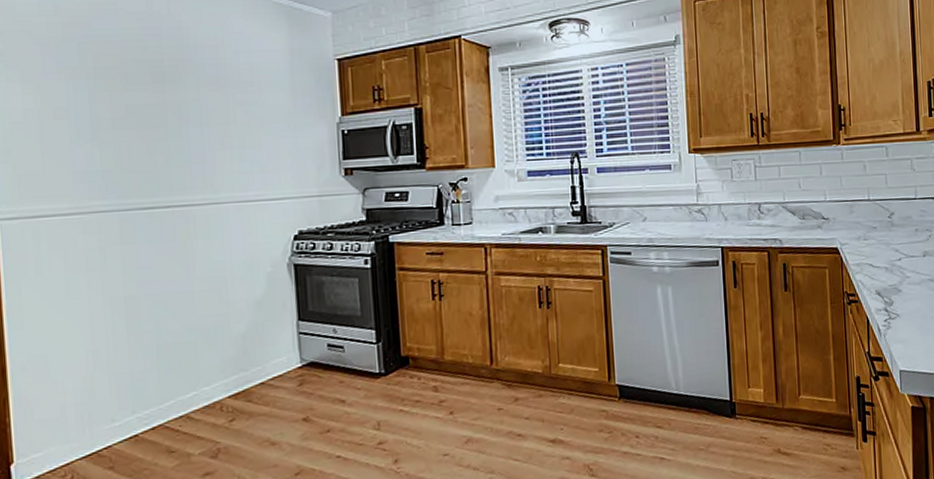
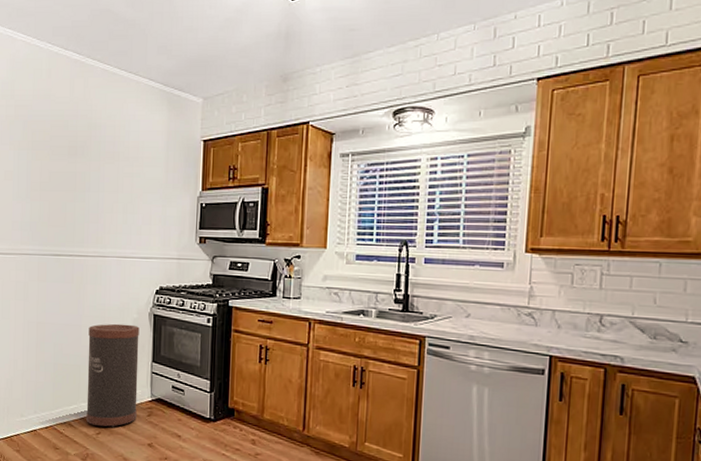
trash can: none [204,280,284,412] -> present [86,323,140,428]

